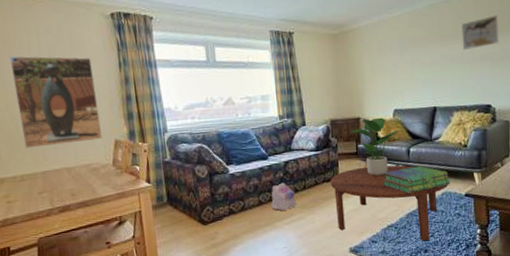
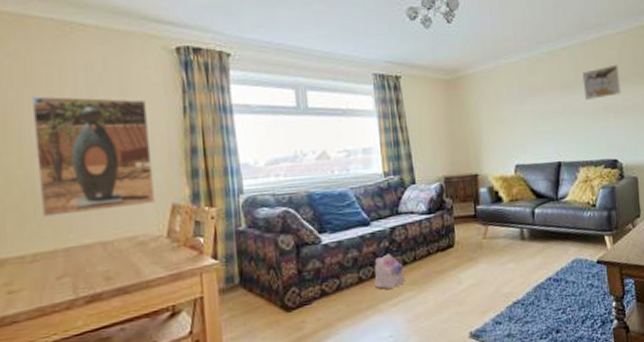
coffee table: present [330,165,449,242] -> none [445,229,579,320]
potted plant: present [350,117,400,176] -> none [467,174,523,243]
stack of books: present [383,166,451,194] -> none [506,229,581,263]

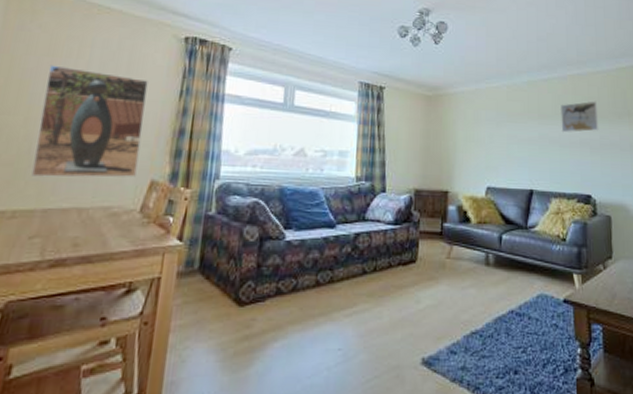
plush toy: present [374,253,406,289] -> none [331,260,363,297]

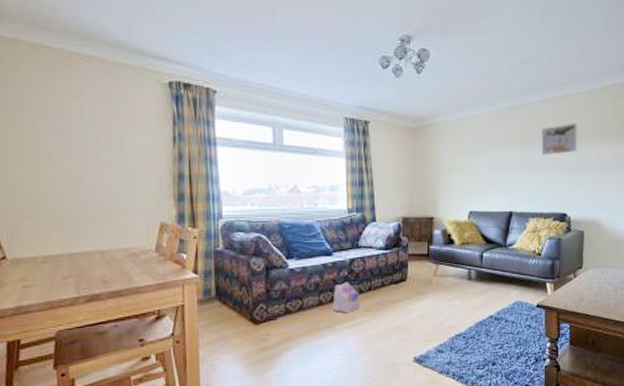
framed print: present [31,65,148,178] -> none [43,119,146,225]
plush toy: none [331,260,363,297] -> present [333,282,361,313]

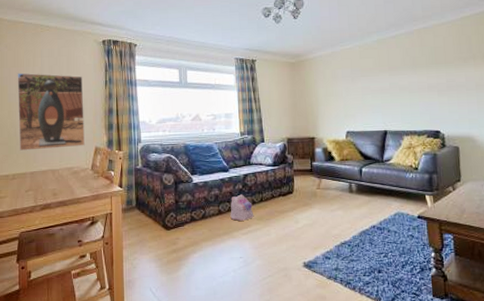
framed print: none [43,119,146,225] -> present [17,73,85,151]
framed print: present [540,122,578,156] -> none [408,49,446,81]

